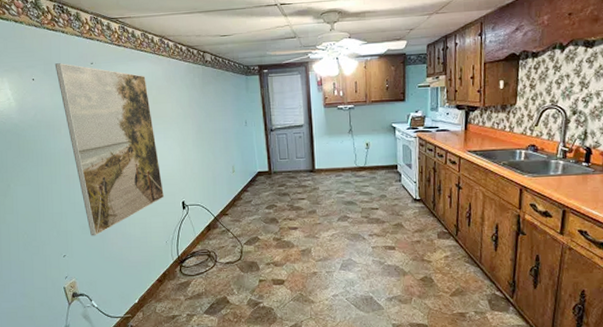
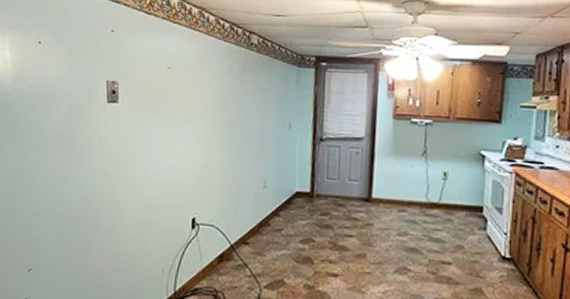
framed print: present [54,63,164,236] -> none [67,26,175,249]

